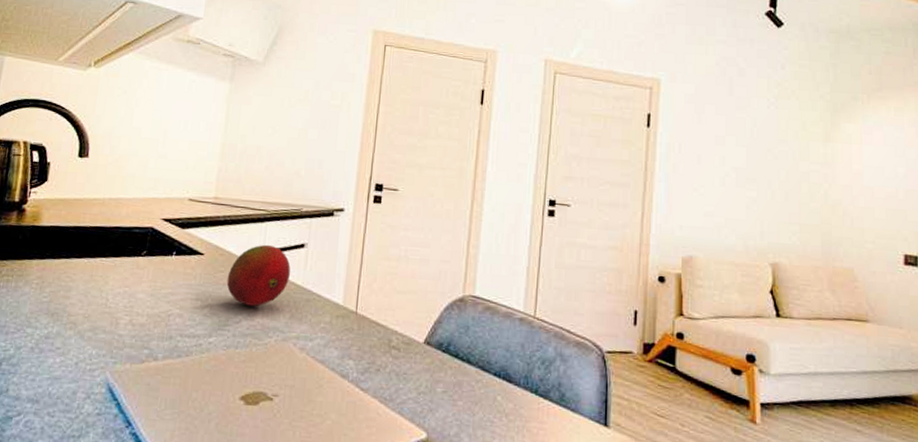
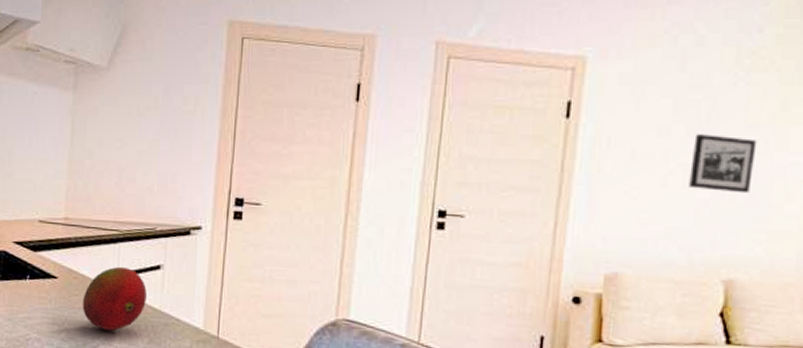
picture frame: none [741,145,787,193] -> present [689,134,757,194]

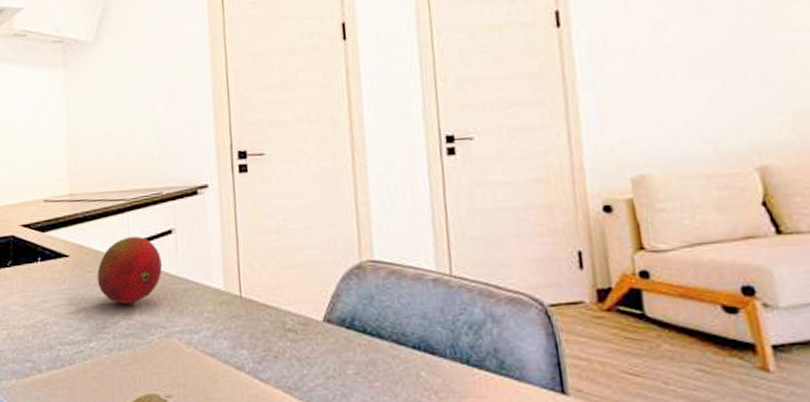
picture frame: present [689,134,757,194] -> none [692,22,762,79]

